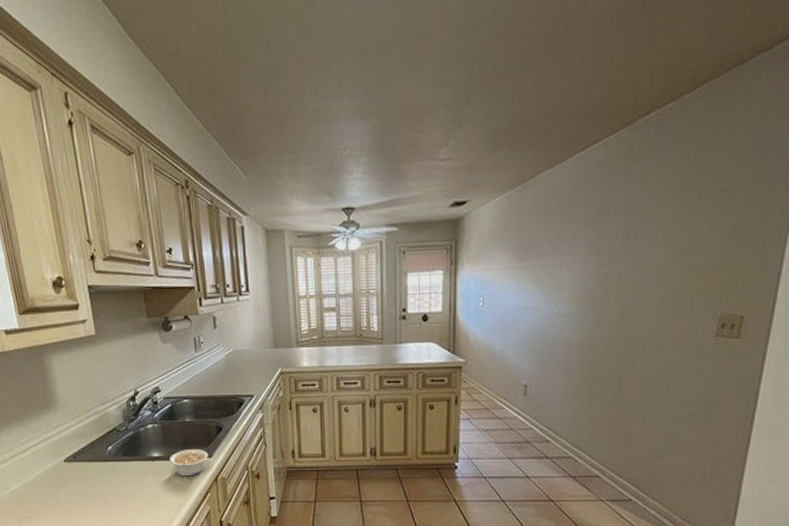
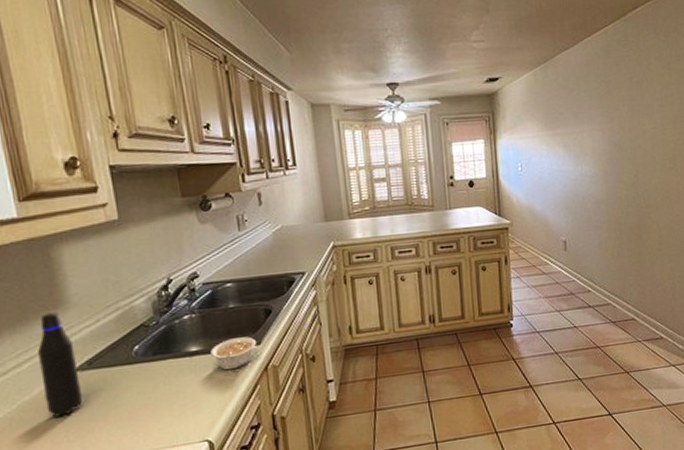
water bottle: none [36,410,70,497] -> present [38,311,83,417]

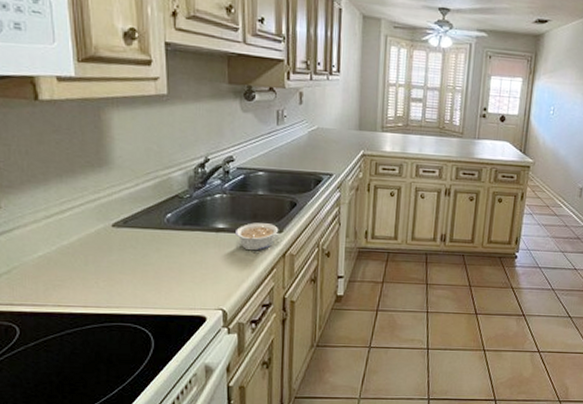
water bottle: present [38,311,83,417] -> none [80,169,116,264]

